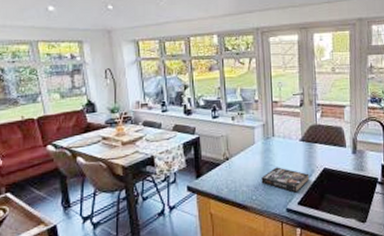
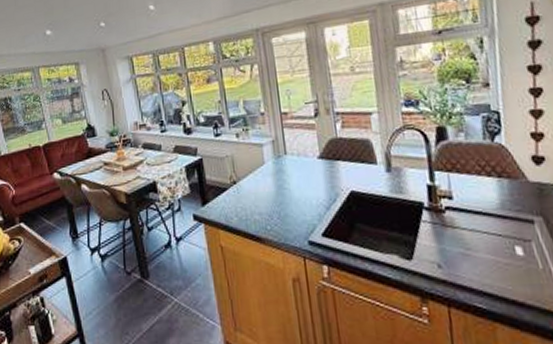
book: present [261,167,310,193] -> none [275,190,334,222]

